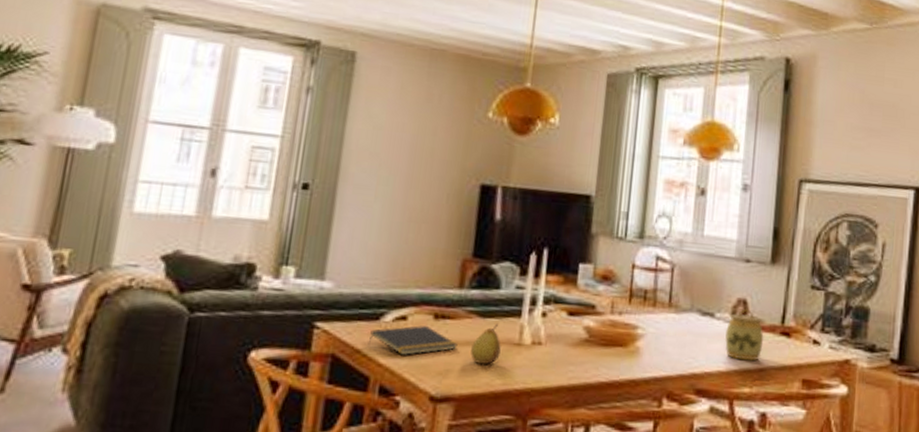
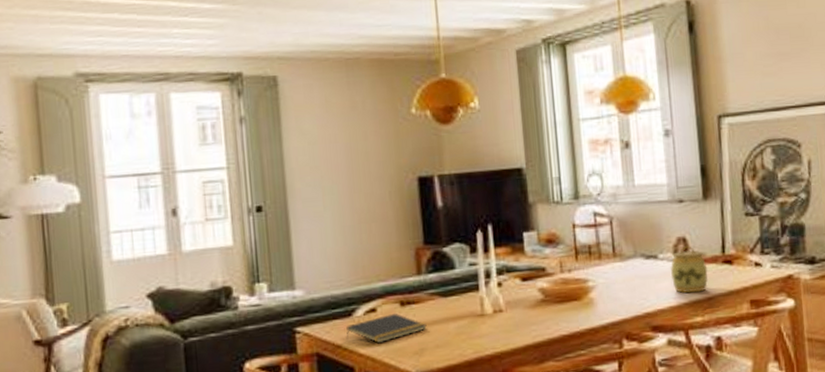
fruit: present [471,323,501,364] -> none [439,300,467,339]

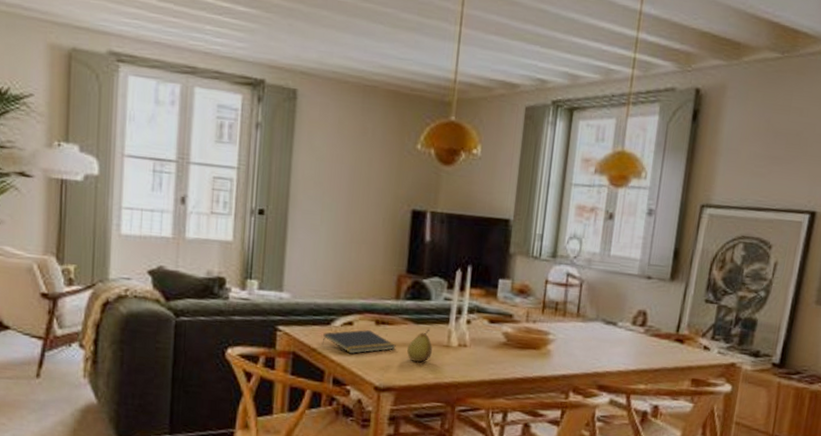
fruit: none [439,300,467,339] -> present [407,329,433,362]
jar: present [670,245,709,294] -> none [625,318,660,363]

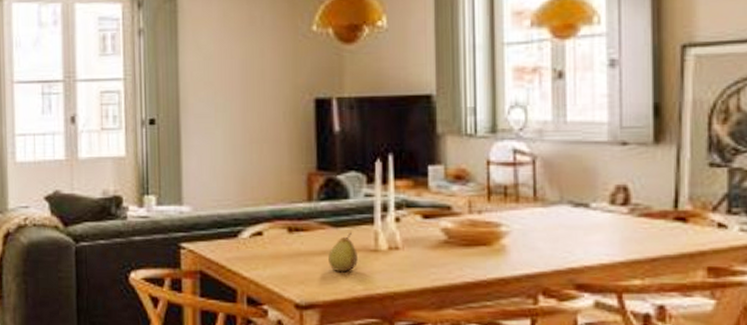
notepad: present [321,330,396,355] -> none [230,240,315,269]

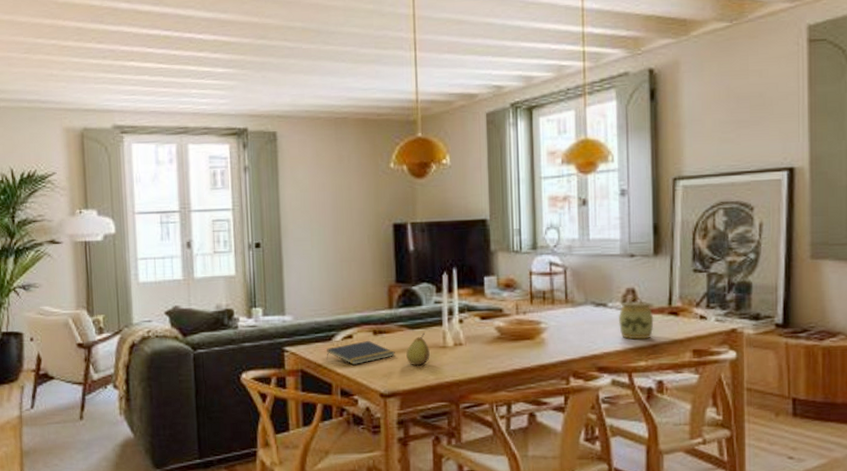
notepad: none [230,240,315,269] -> present [326,341,395,366]
jar: none [604,195,653,251] -> present [618,296,654,340]

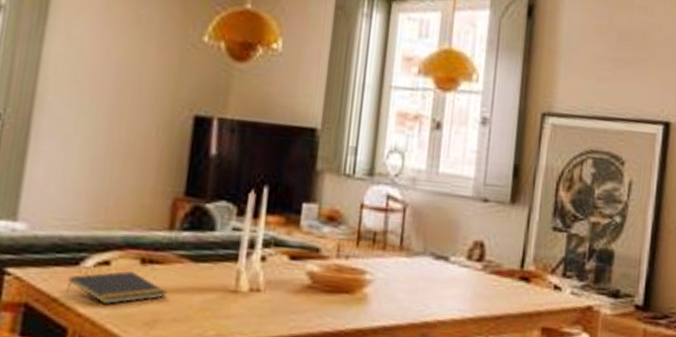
fruit: present [406,333,430,365] -> none [181,269,216,313]
jar: present [618,296,654,340] -> none [459,251,502,309]

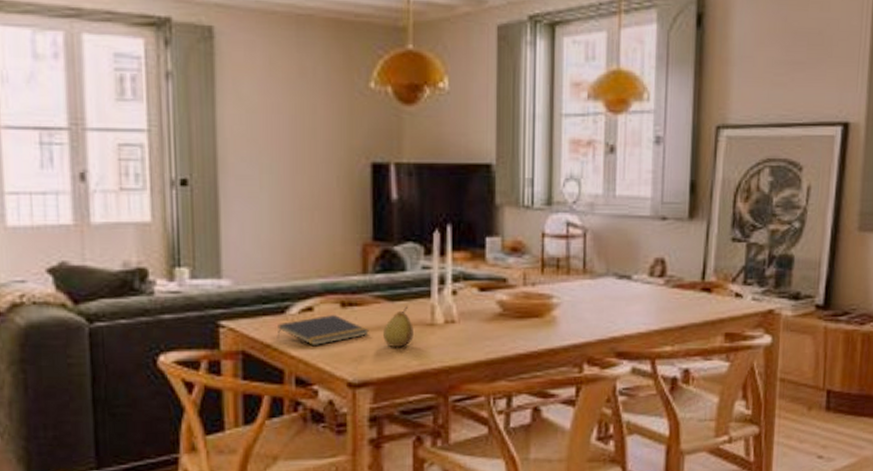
fruit: none [181,269,216,313] -> present [383,306,413,347]

